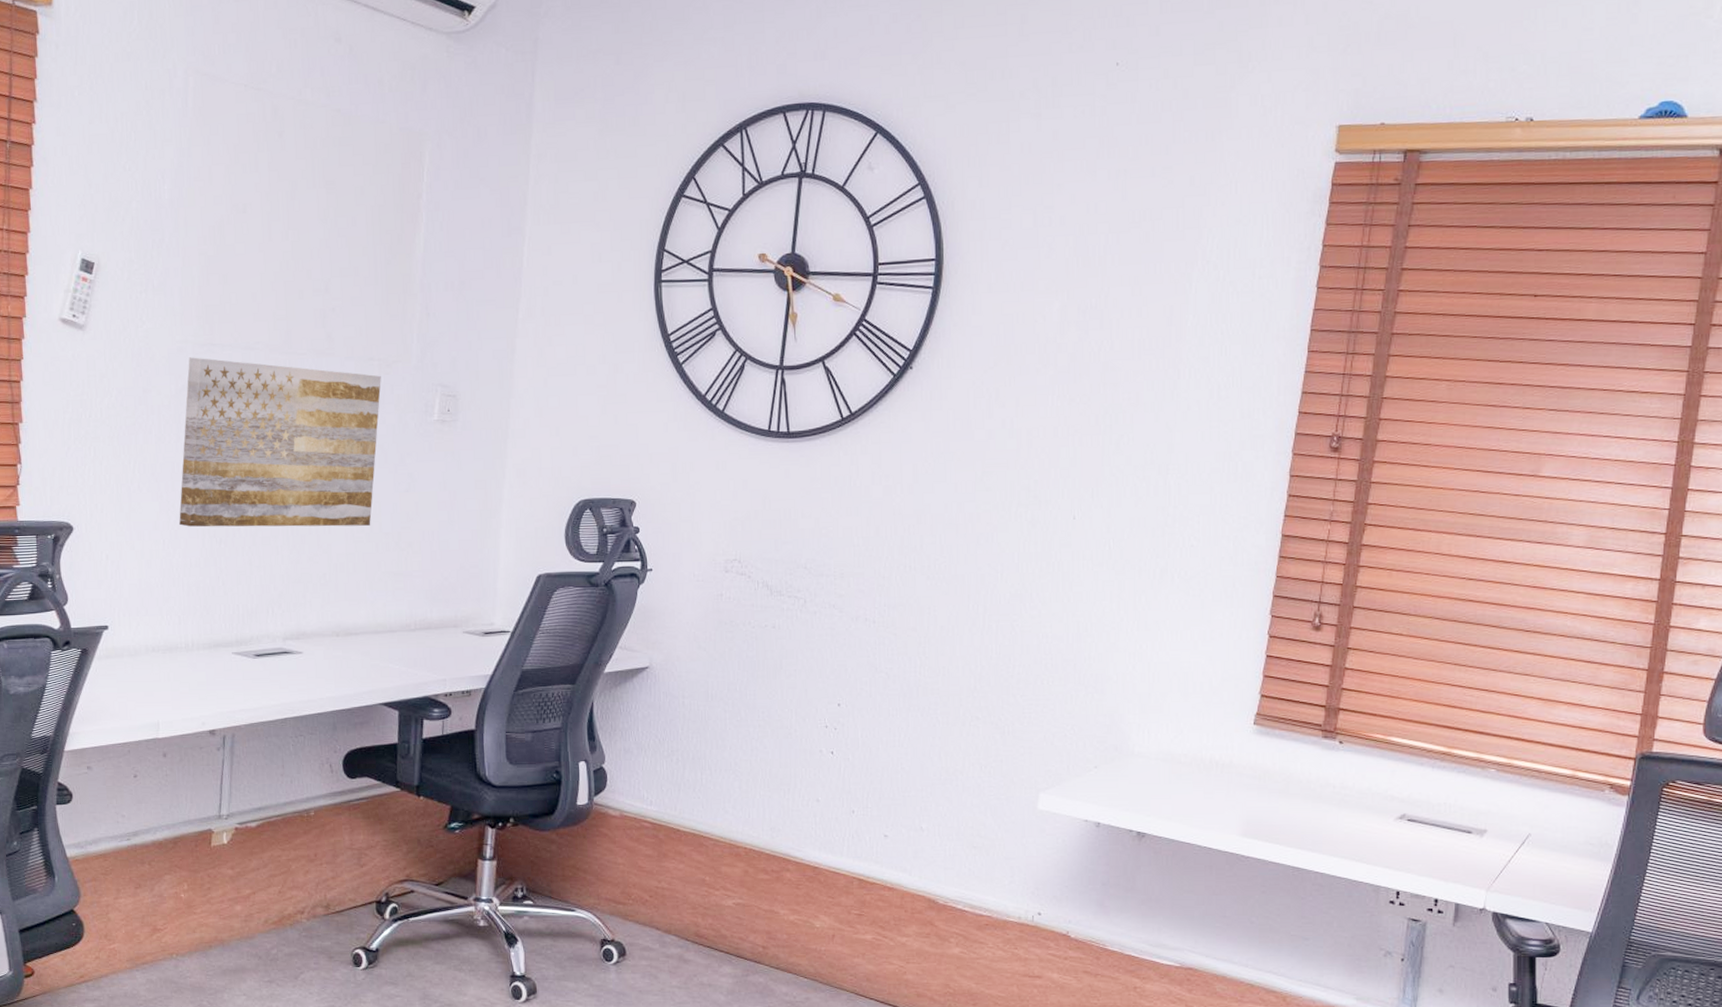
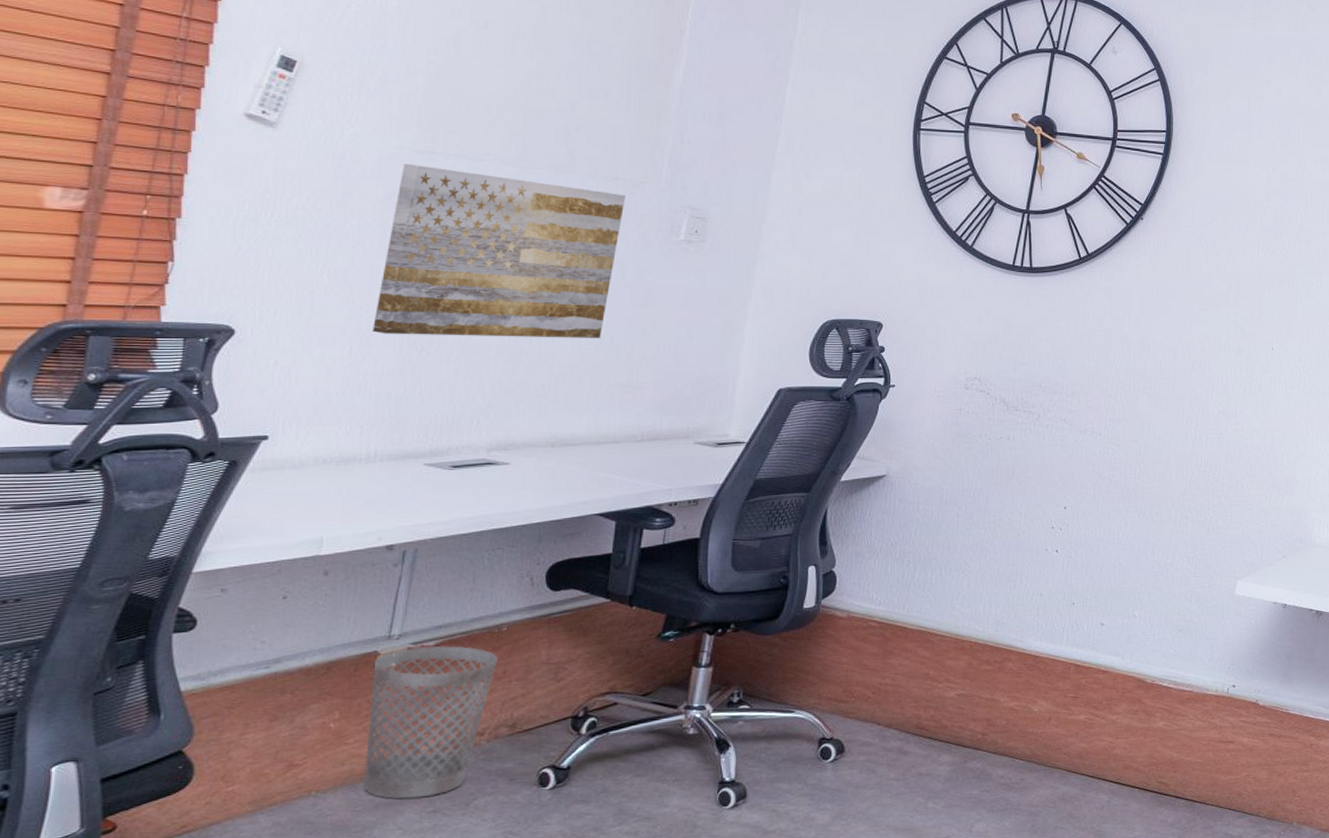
wastebasket: none [210,826,310,968] -> present [364,645,499,800]

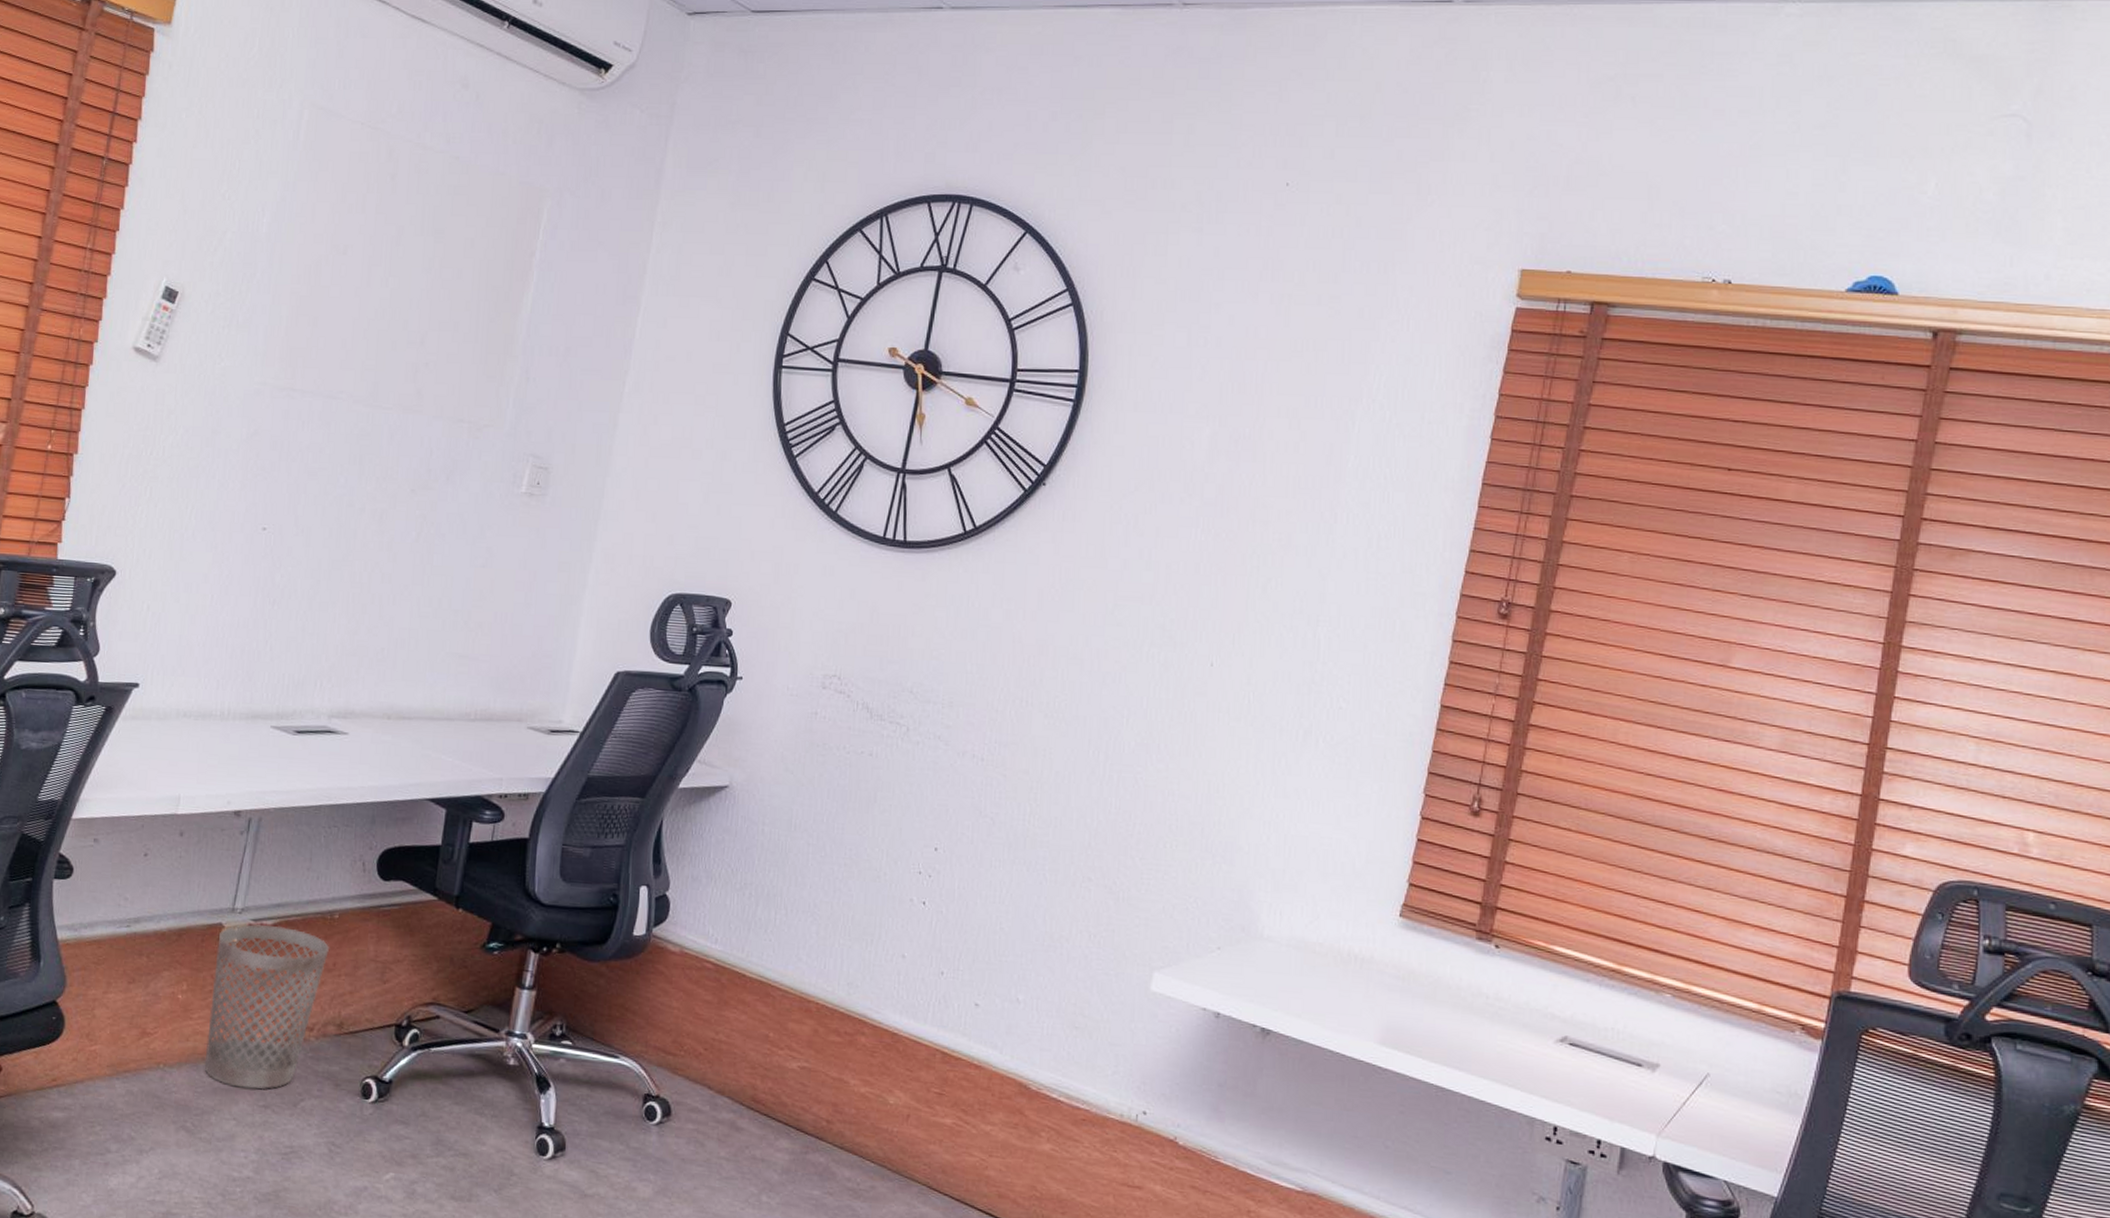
wall art: present [373,163,626,338] -> none [232,401,470,600]

